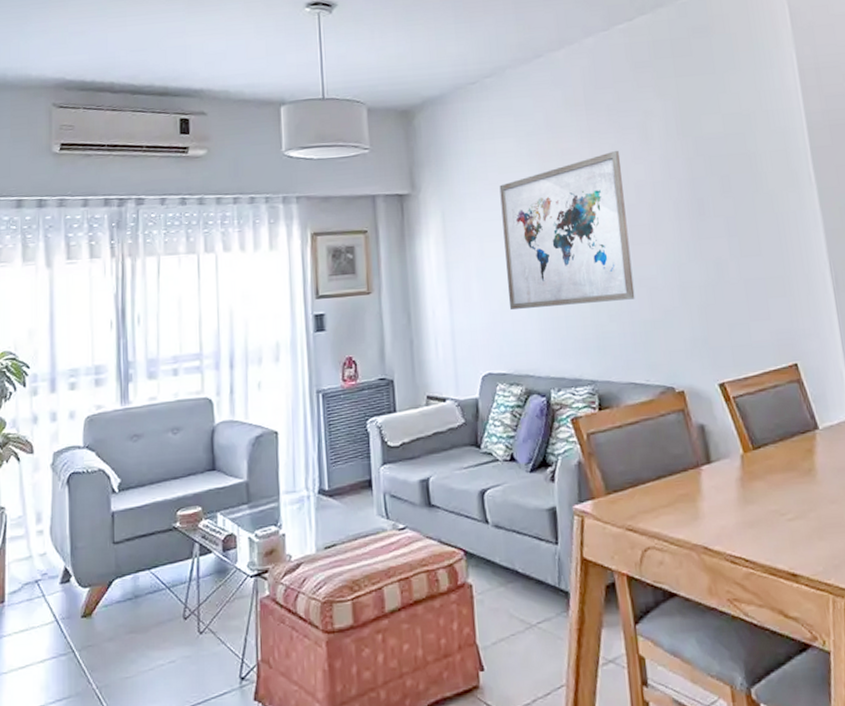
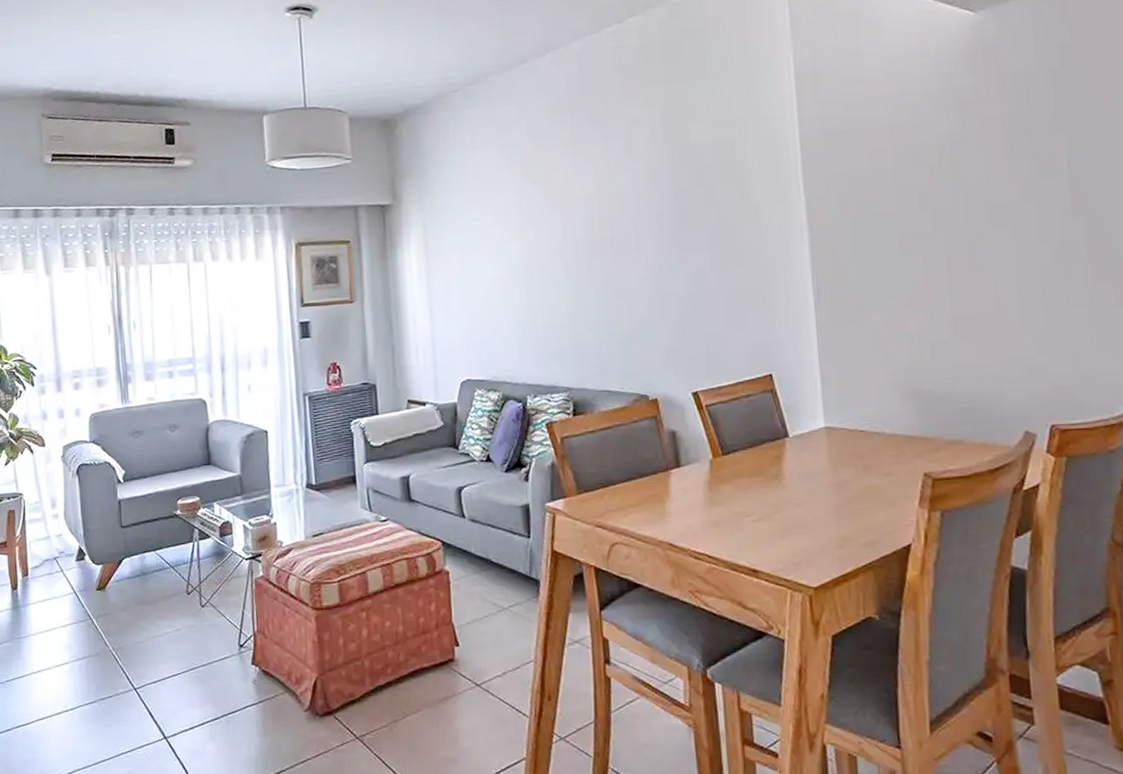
wall art: present [499,150,635,310] -> none [480,160,613,319]

